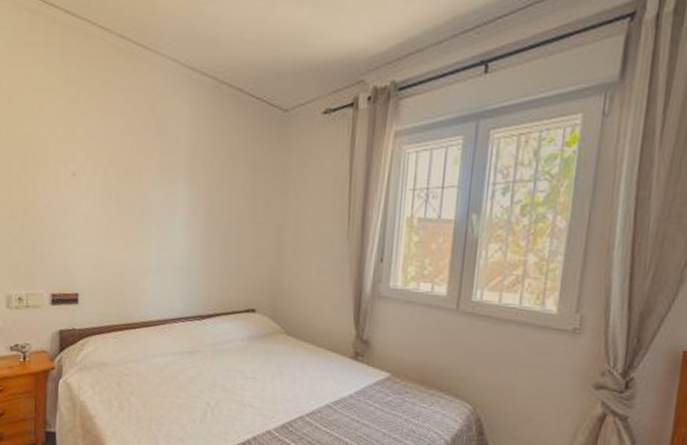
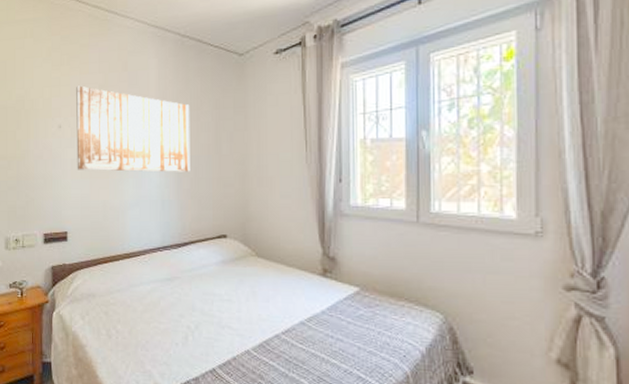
wall art: none [92,128,224,238] -> present [76,85,191,172]

